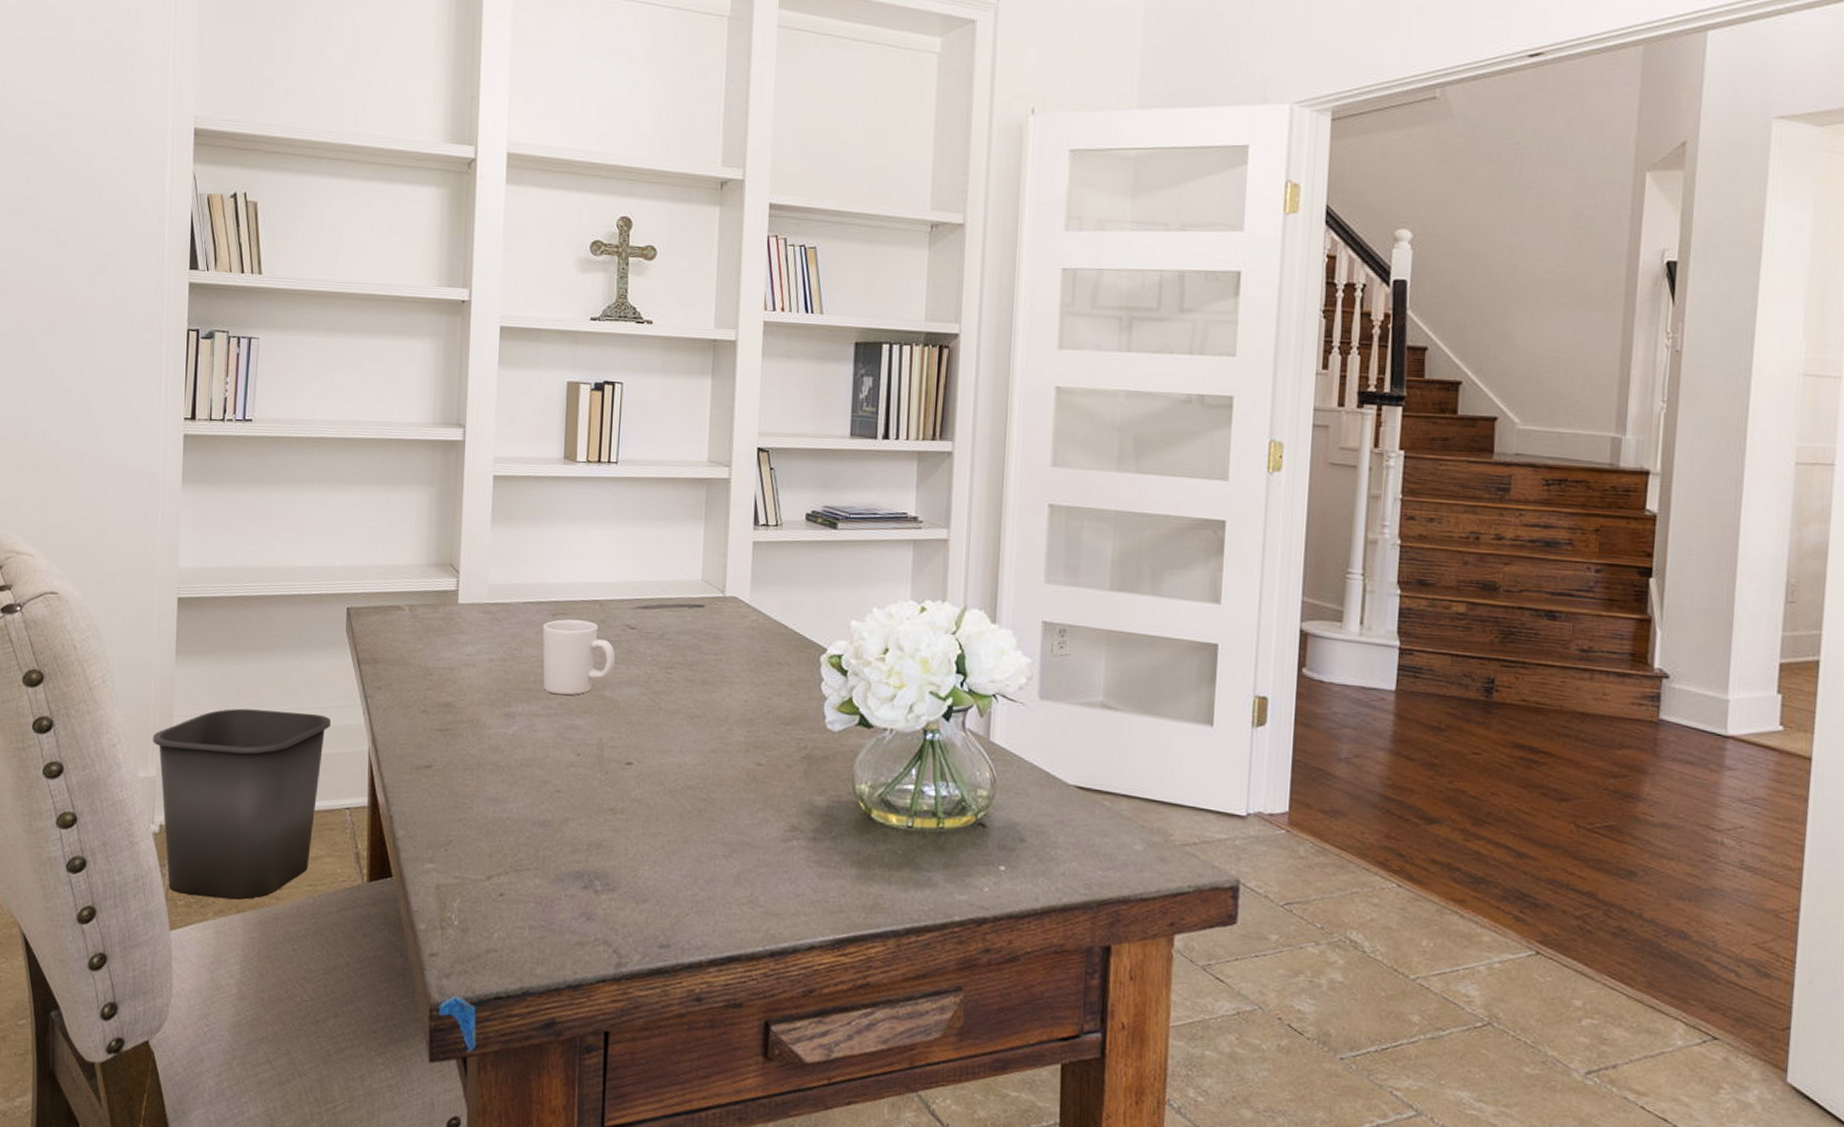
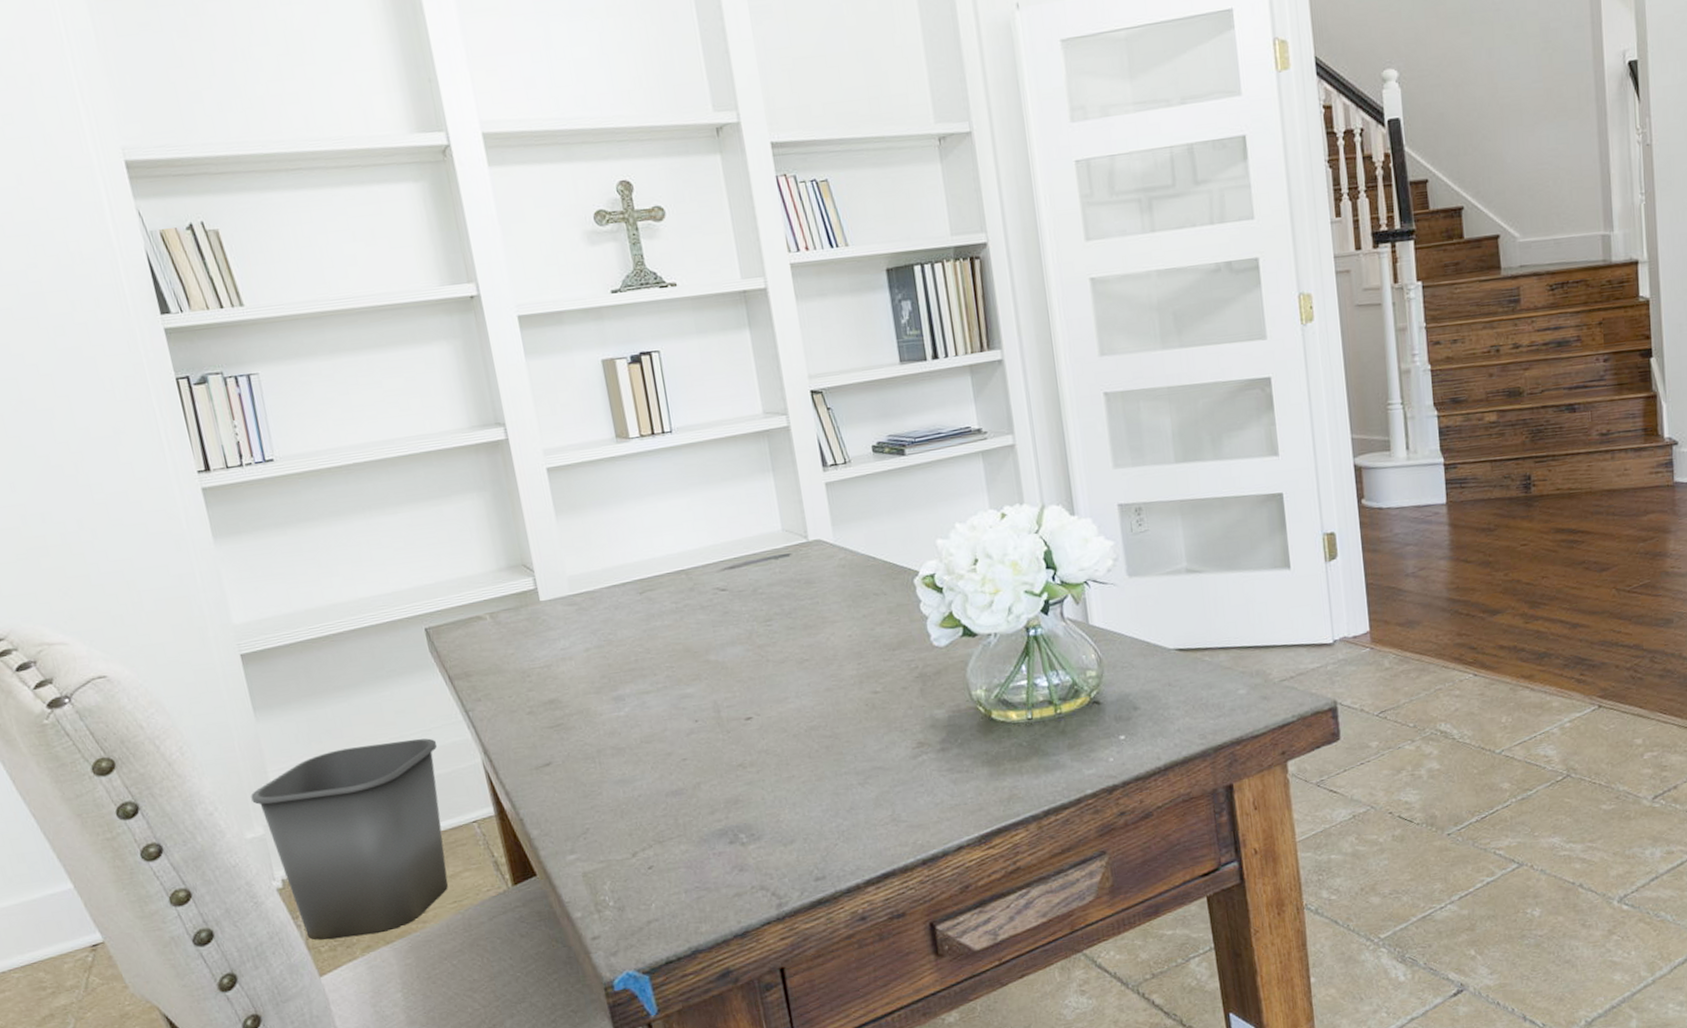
mug: present [542,619,616,696] -> none [632,591,714,669]

